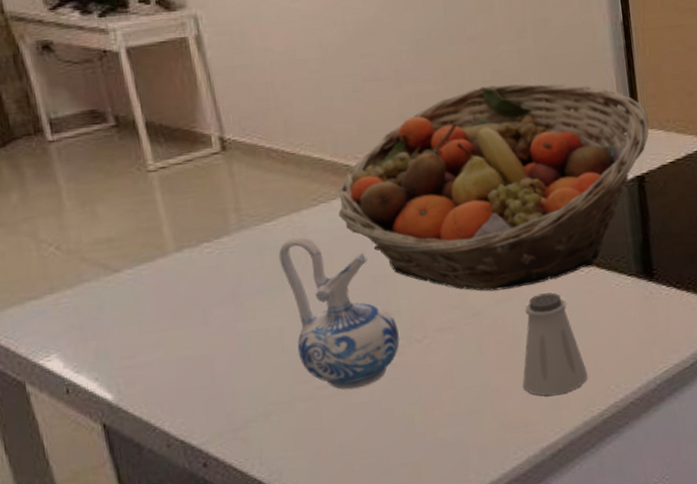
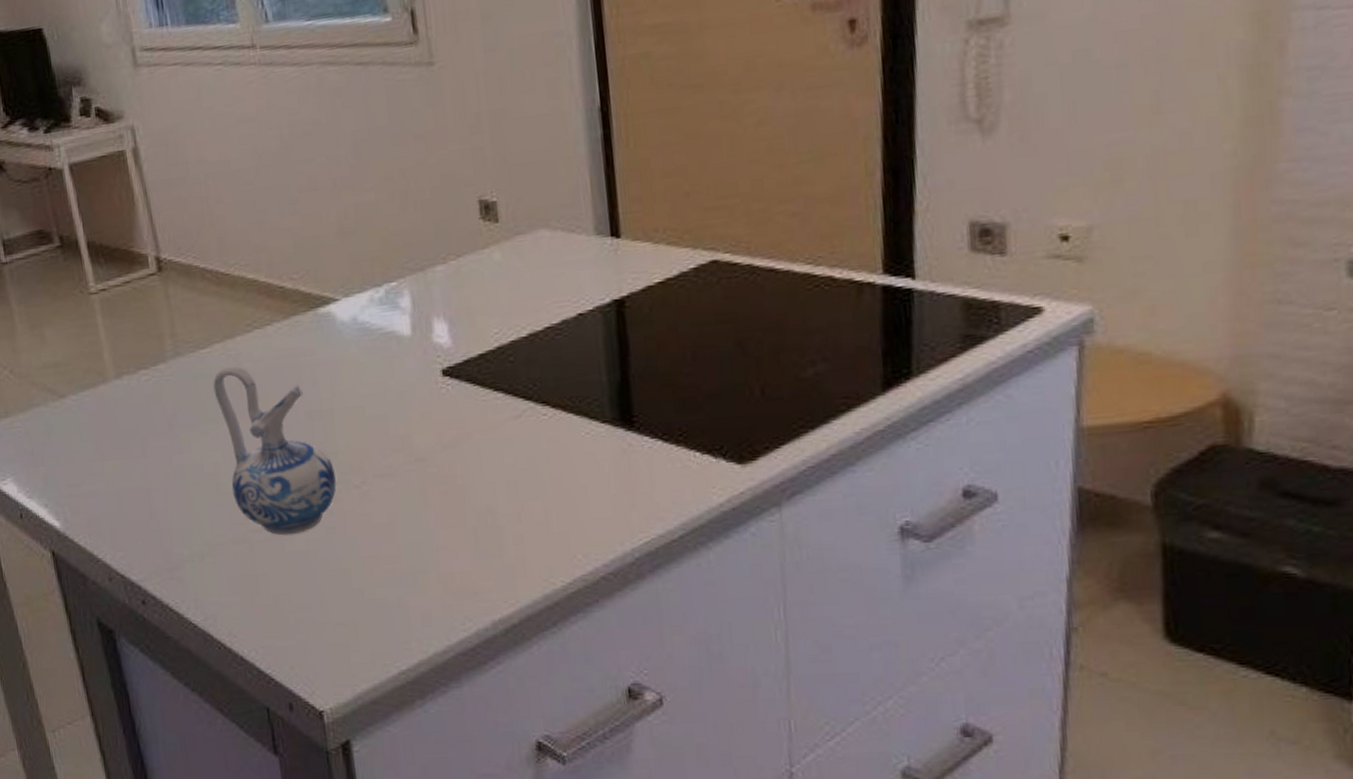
fruit basket: present [338,83,649,291] -> none [273,187,632,434]
saltshaker: present [523,292,588,396] -> none [472,439,549,561]

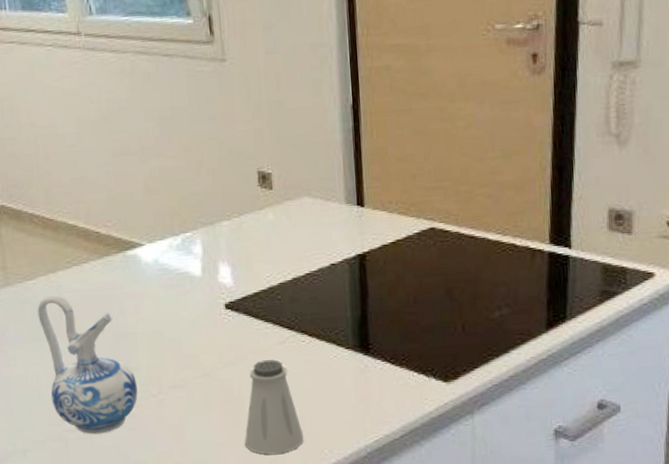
saltshaker: none [472,439,549,561] -> present [244,360,304,455]

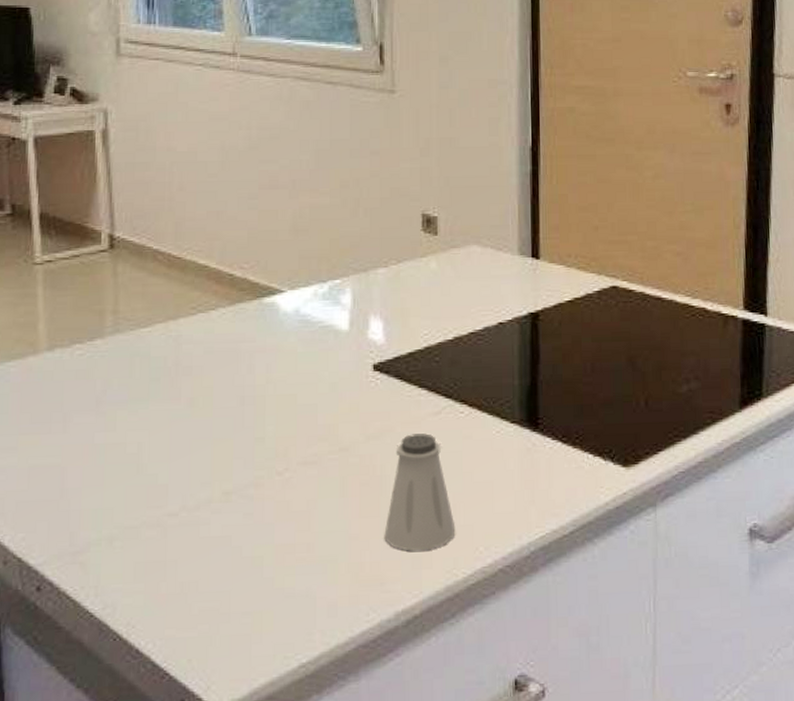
ceramic pitcher: present [37,294,138,435] -> none [149,345,260,520]

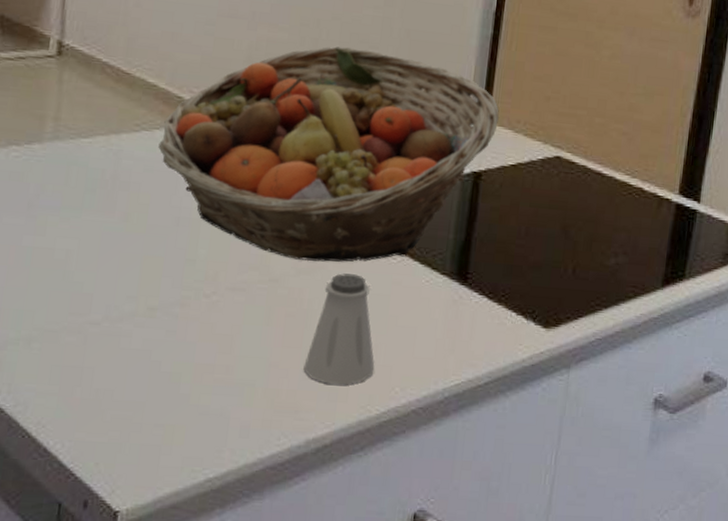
fruit basket: none [216,203,549,425] -> present [158,46,499,262]

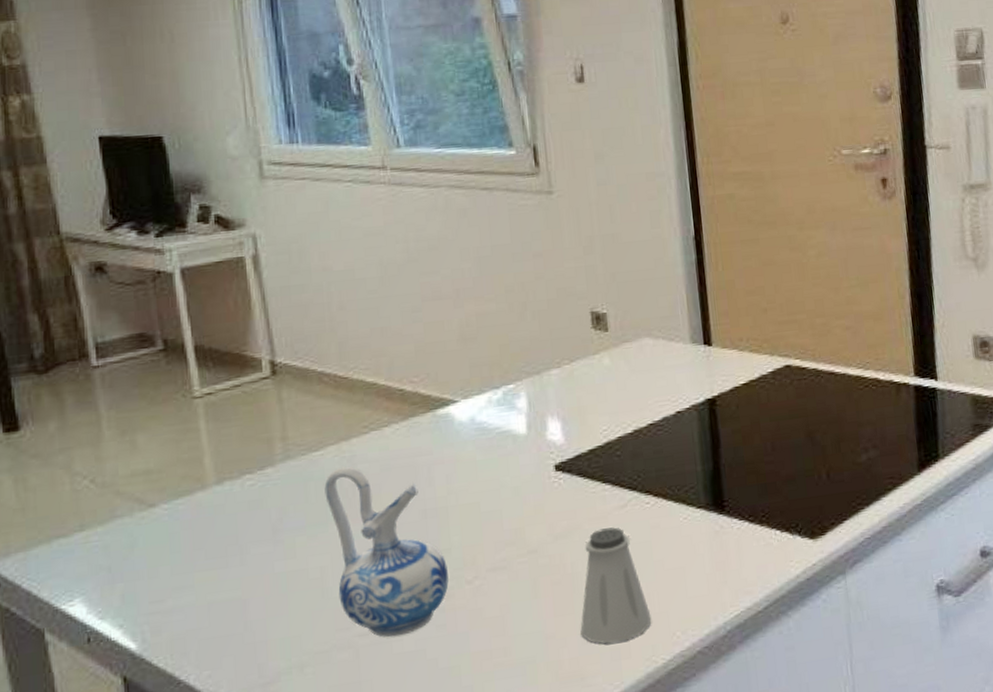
ceramic pitcher: none [78,158,189,333] -> present [324,466,449,637]
fruit basket: present [158,46,499,262] -> none [390,301,721,526]

